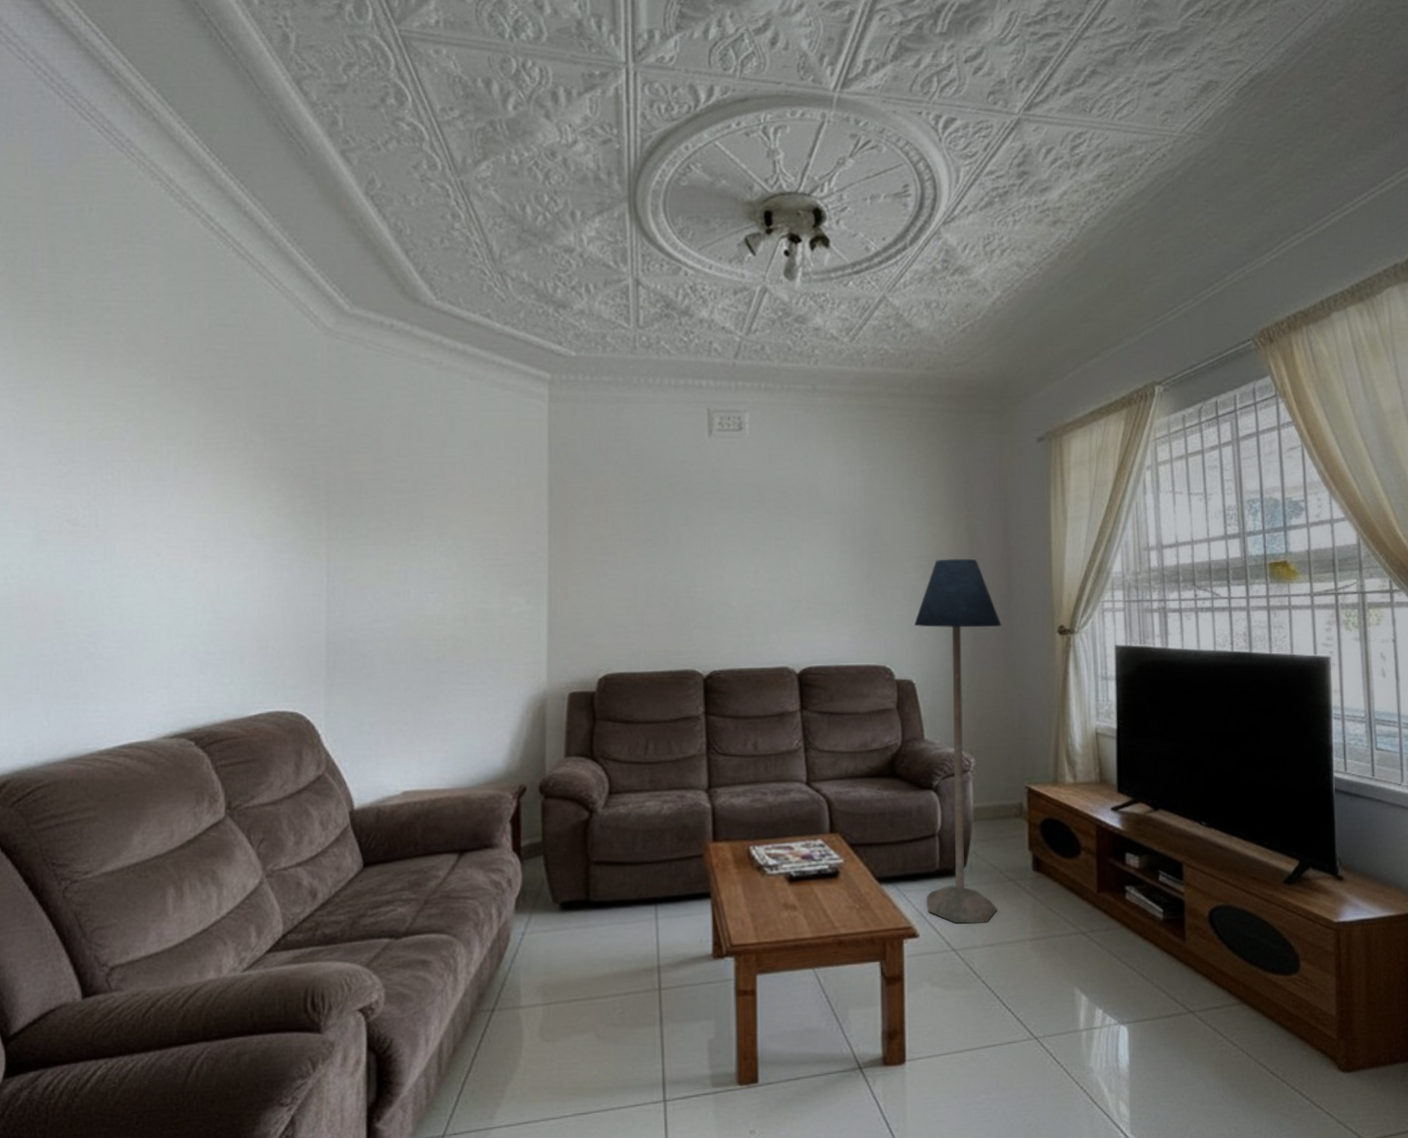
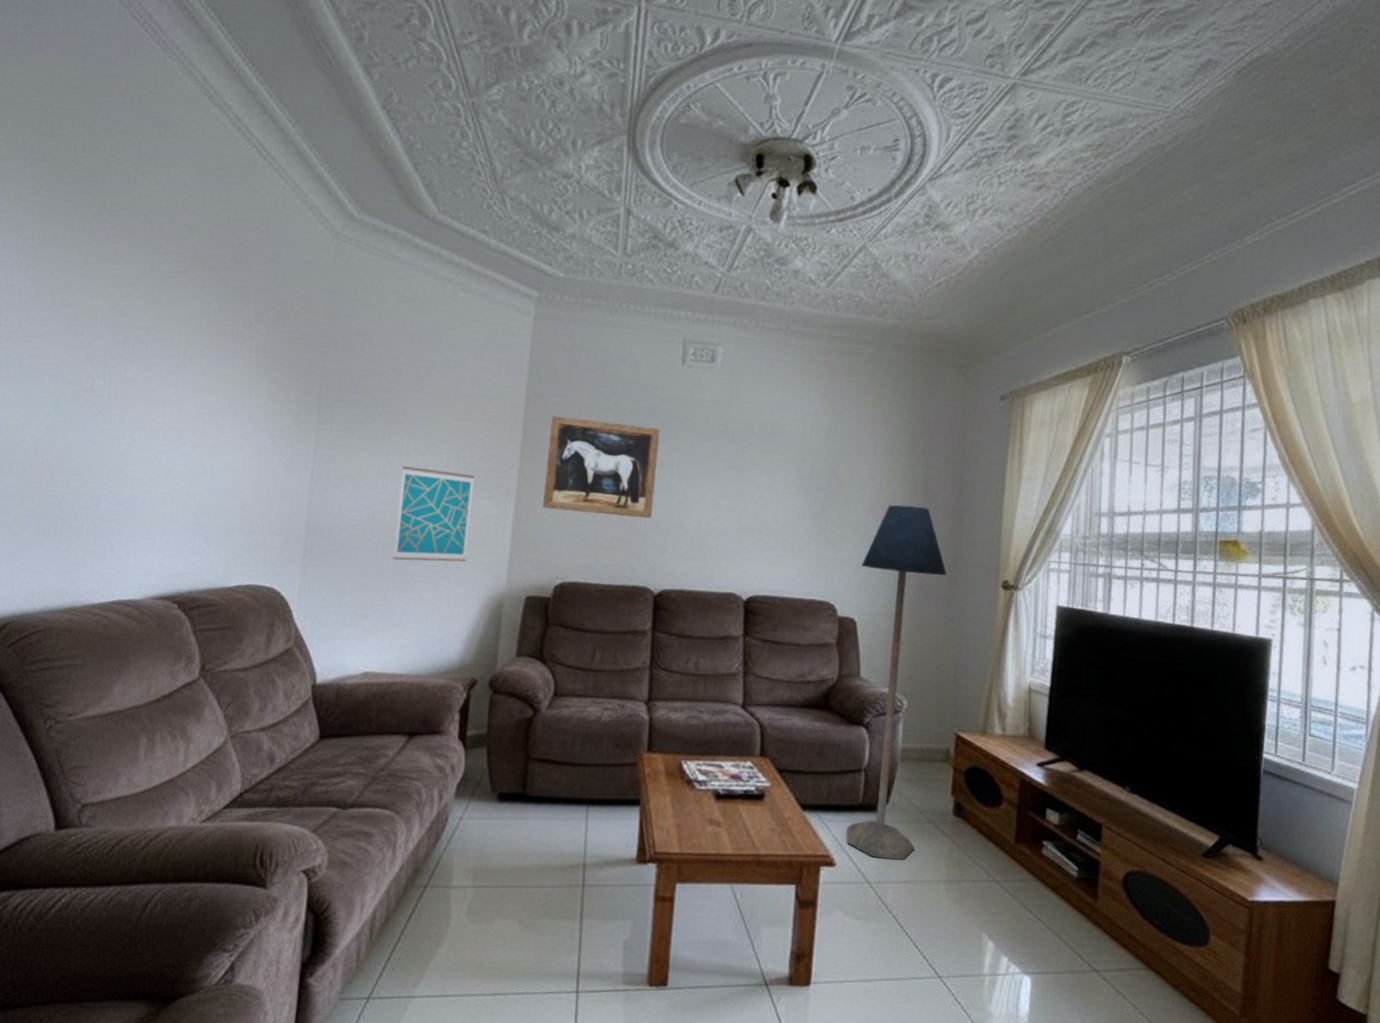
wall art: none [423,569,503,669] -> present [392,466,475,562]
wall art: none [577,501,693,600] -> present [543,416,661,519]

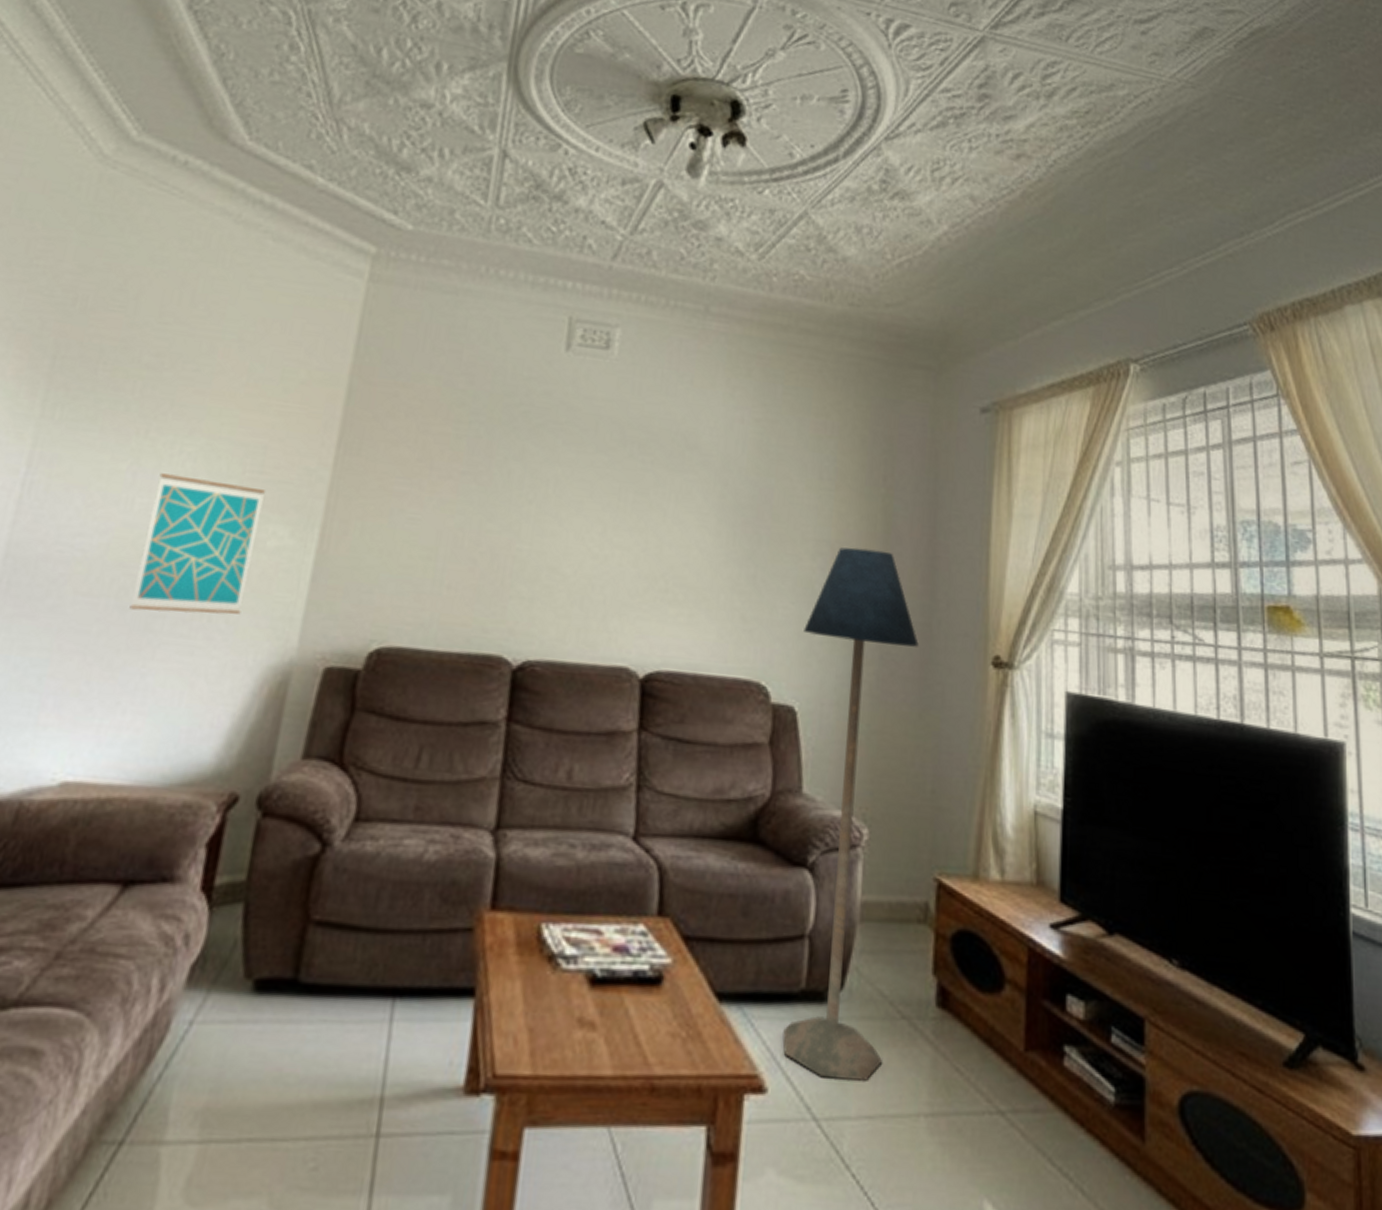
wall art: present [543,416,661,519] -> none [360,411,533,558]

